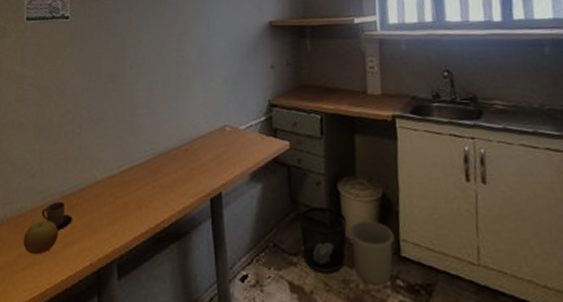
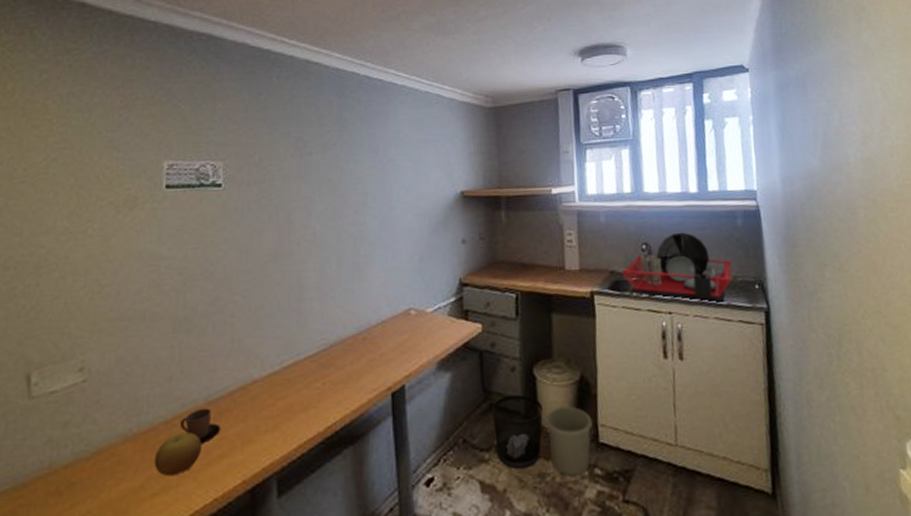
dish rack: none [423,60,540,131] -> present [621,232,733,304]

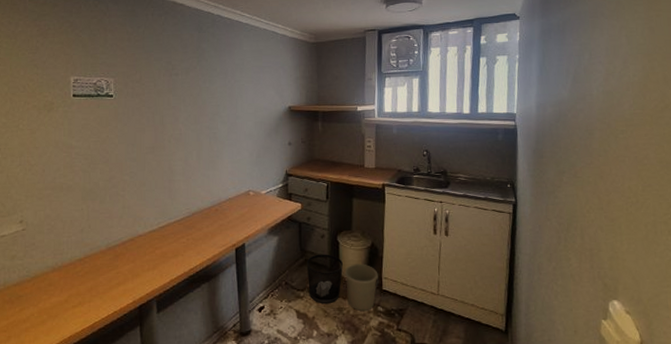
fruit: present [154,431,201,477] -> none [73,266,104,295]
cup: present [179,408,220,445] -> none [89,252,117,276]
dish rack: present [621,232,733,304] -> none [406,143,491,197]

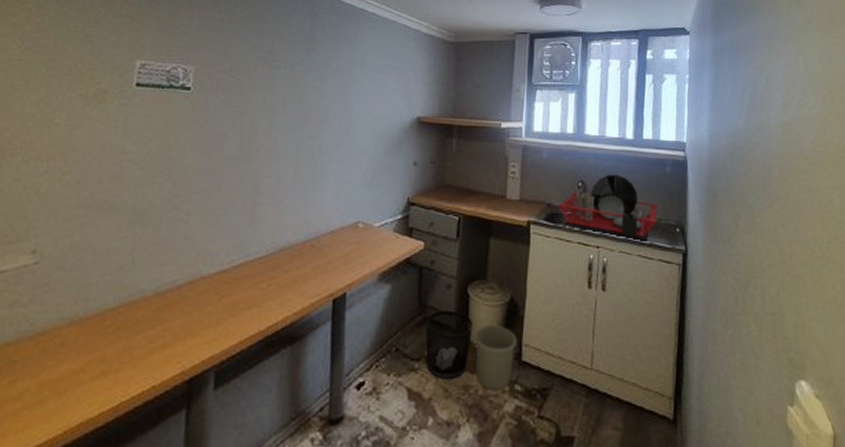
dish rack: none [406,143,491,197] -> present [557,174,658,243]

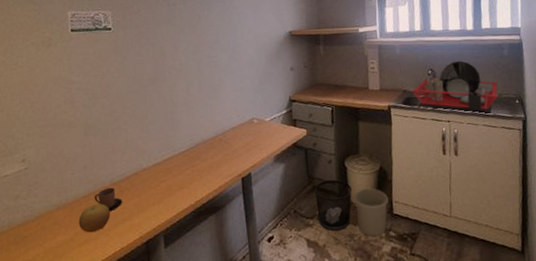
fruit: none [96,319,145,362] -> present [78,203,110,233]
cup: none [125,299,165,333] -> present [94,187,122,212]

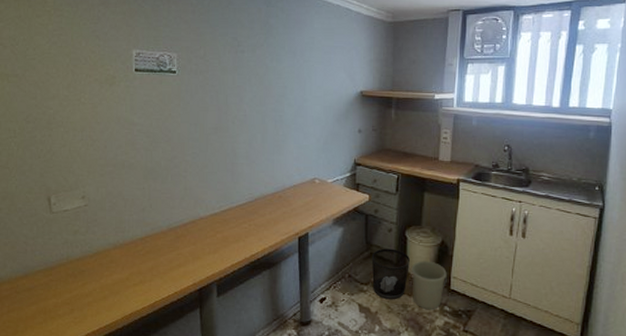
fruit: present [78,203,110,233] -> none [134,246,165,274]
cup: present [94,187,122,212] -> none [150,232,178,256]
dish rack: present [412,60,499,114] -> none [484,139,579,199]

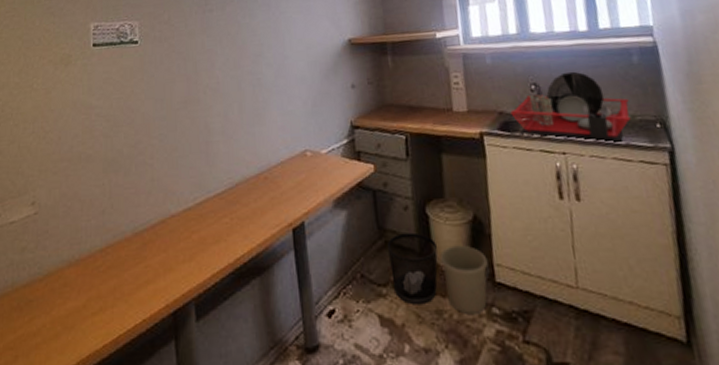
dish rack: none [484,139,579,199] -> present [510,71,631,143]

